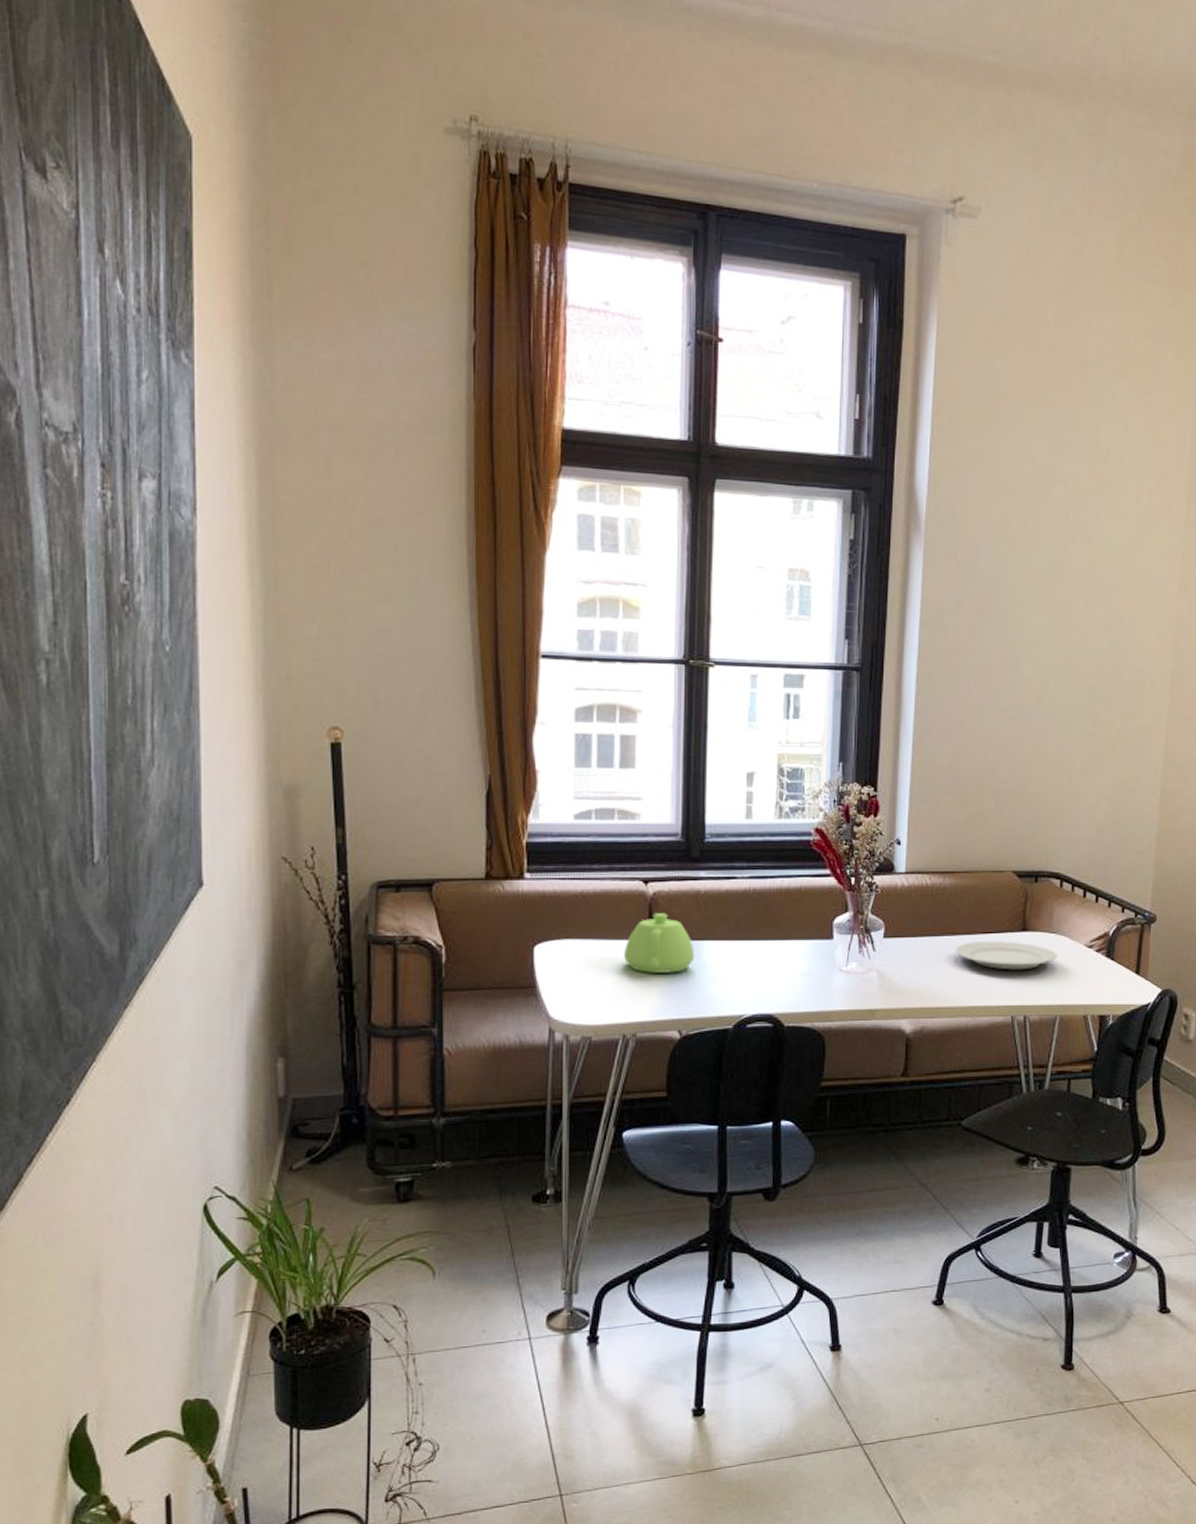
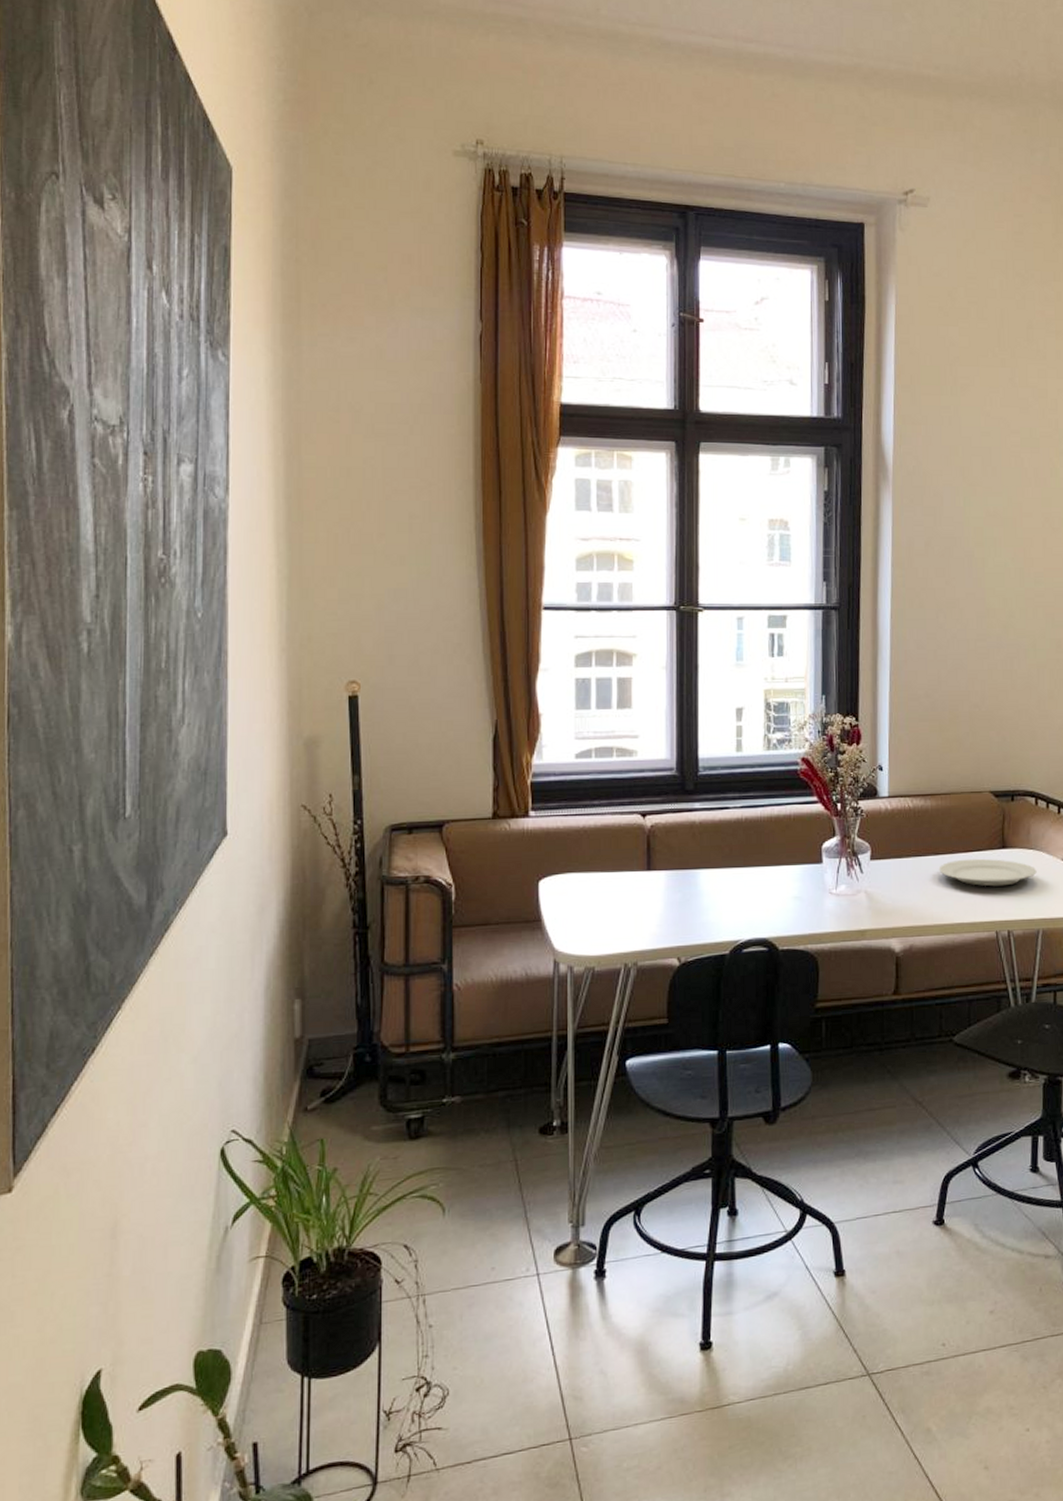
teapot: present [623,913,694,973] -> none [623,844,691,903]

